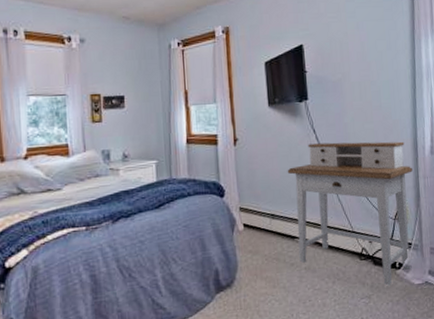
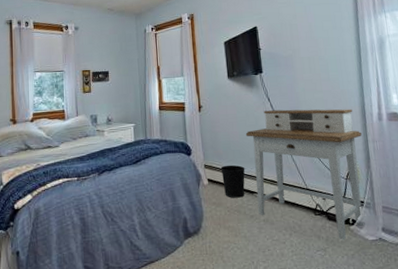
wastebasket: none [258,206,286,245] -> present [220,164,245,198]

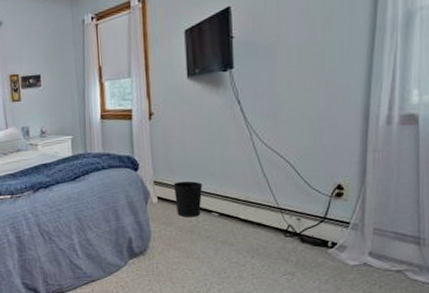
desk: present [245,109,363,240] -> none [206,111,359,264]

